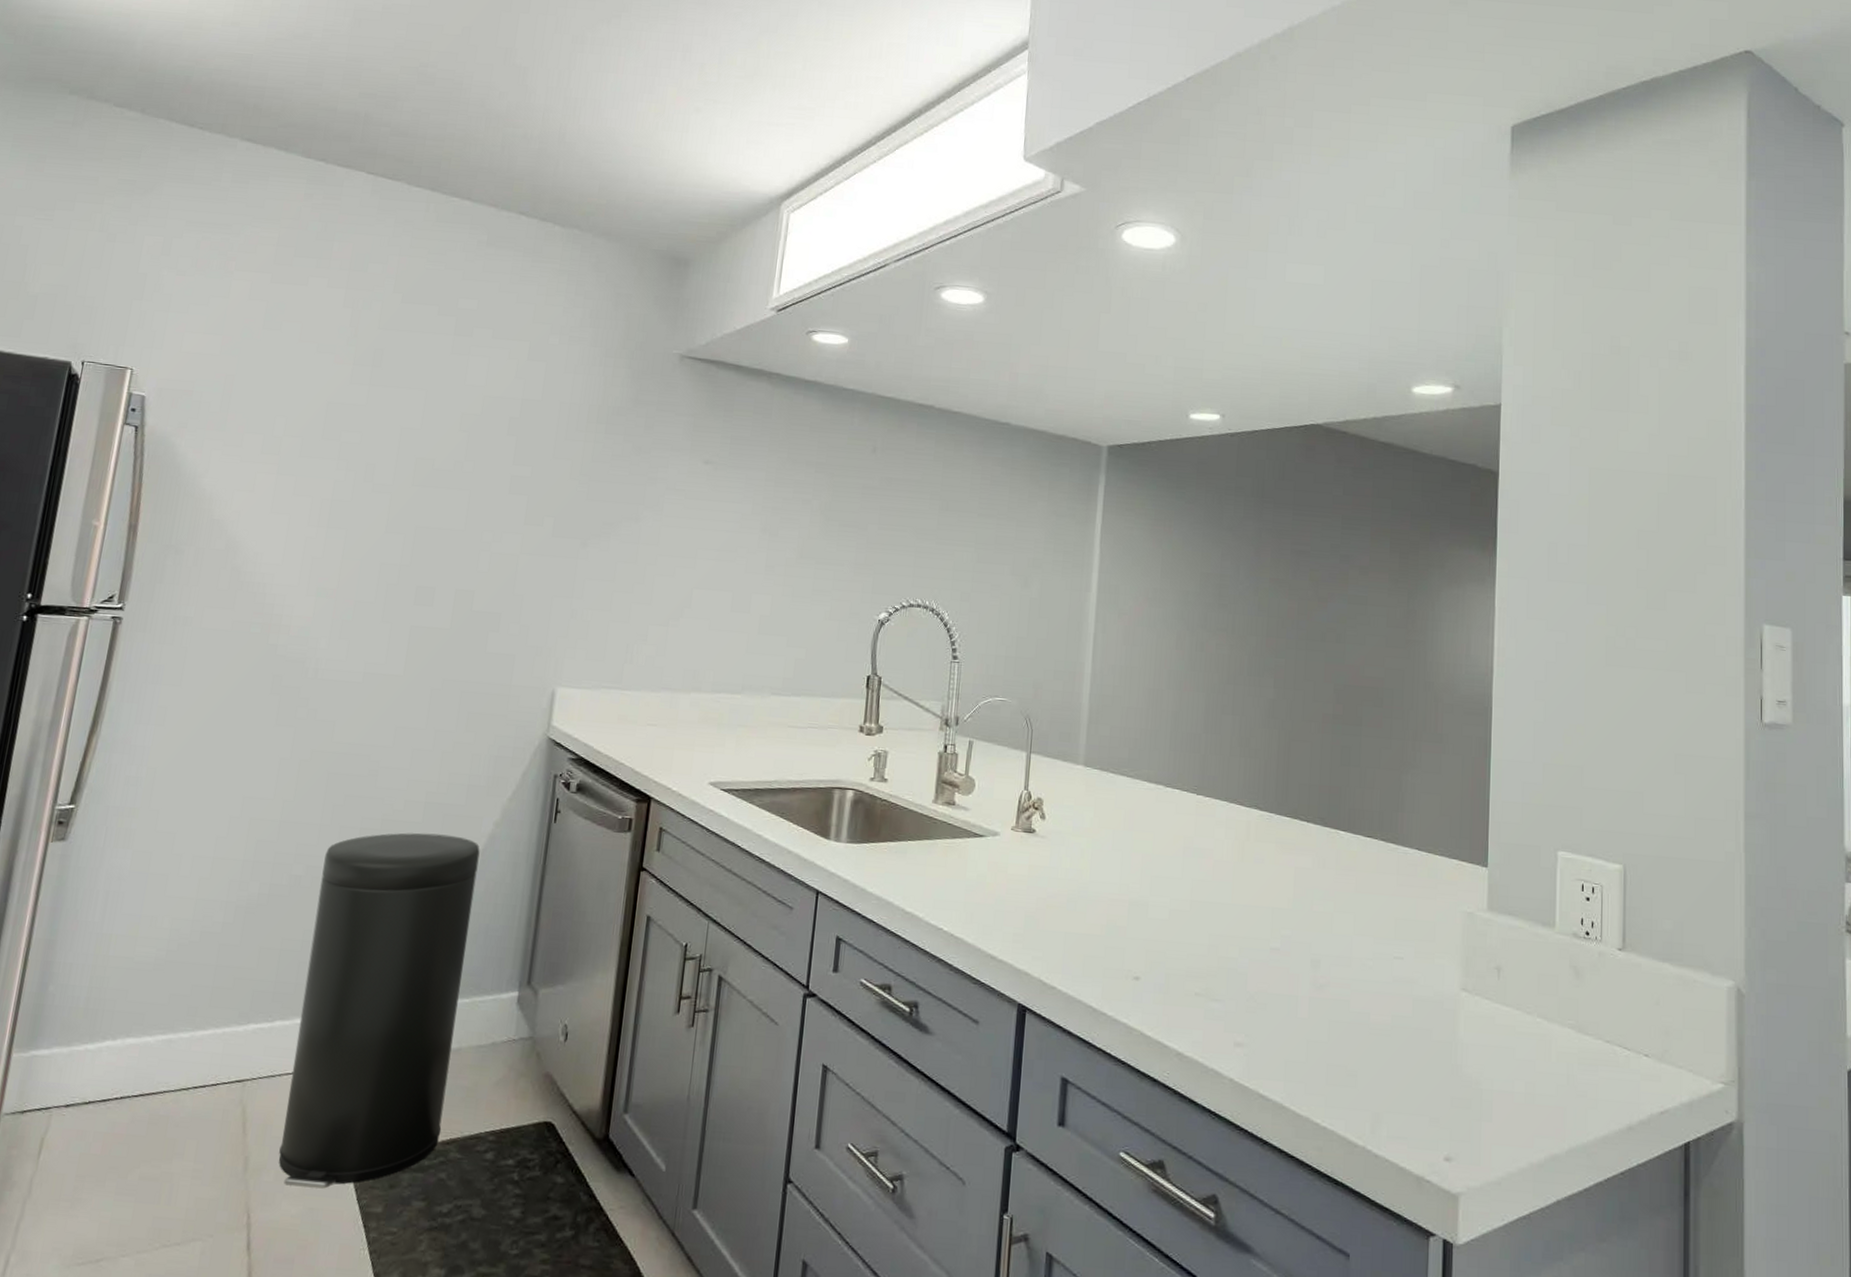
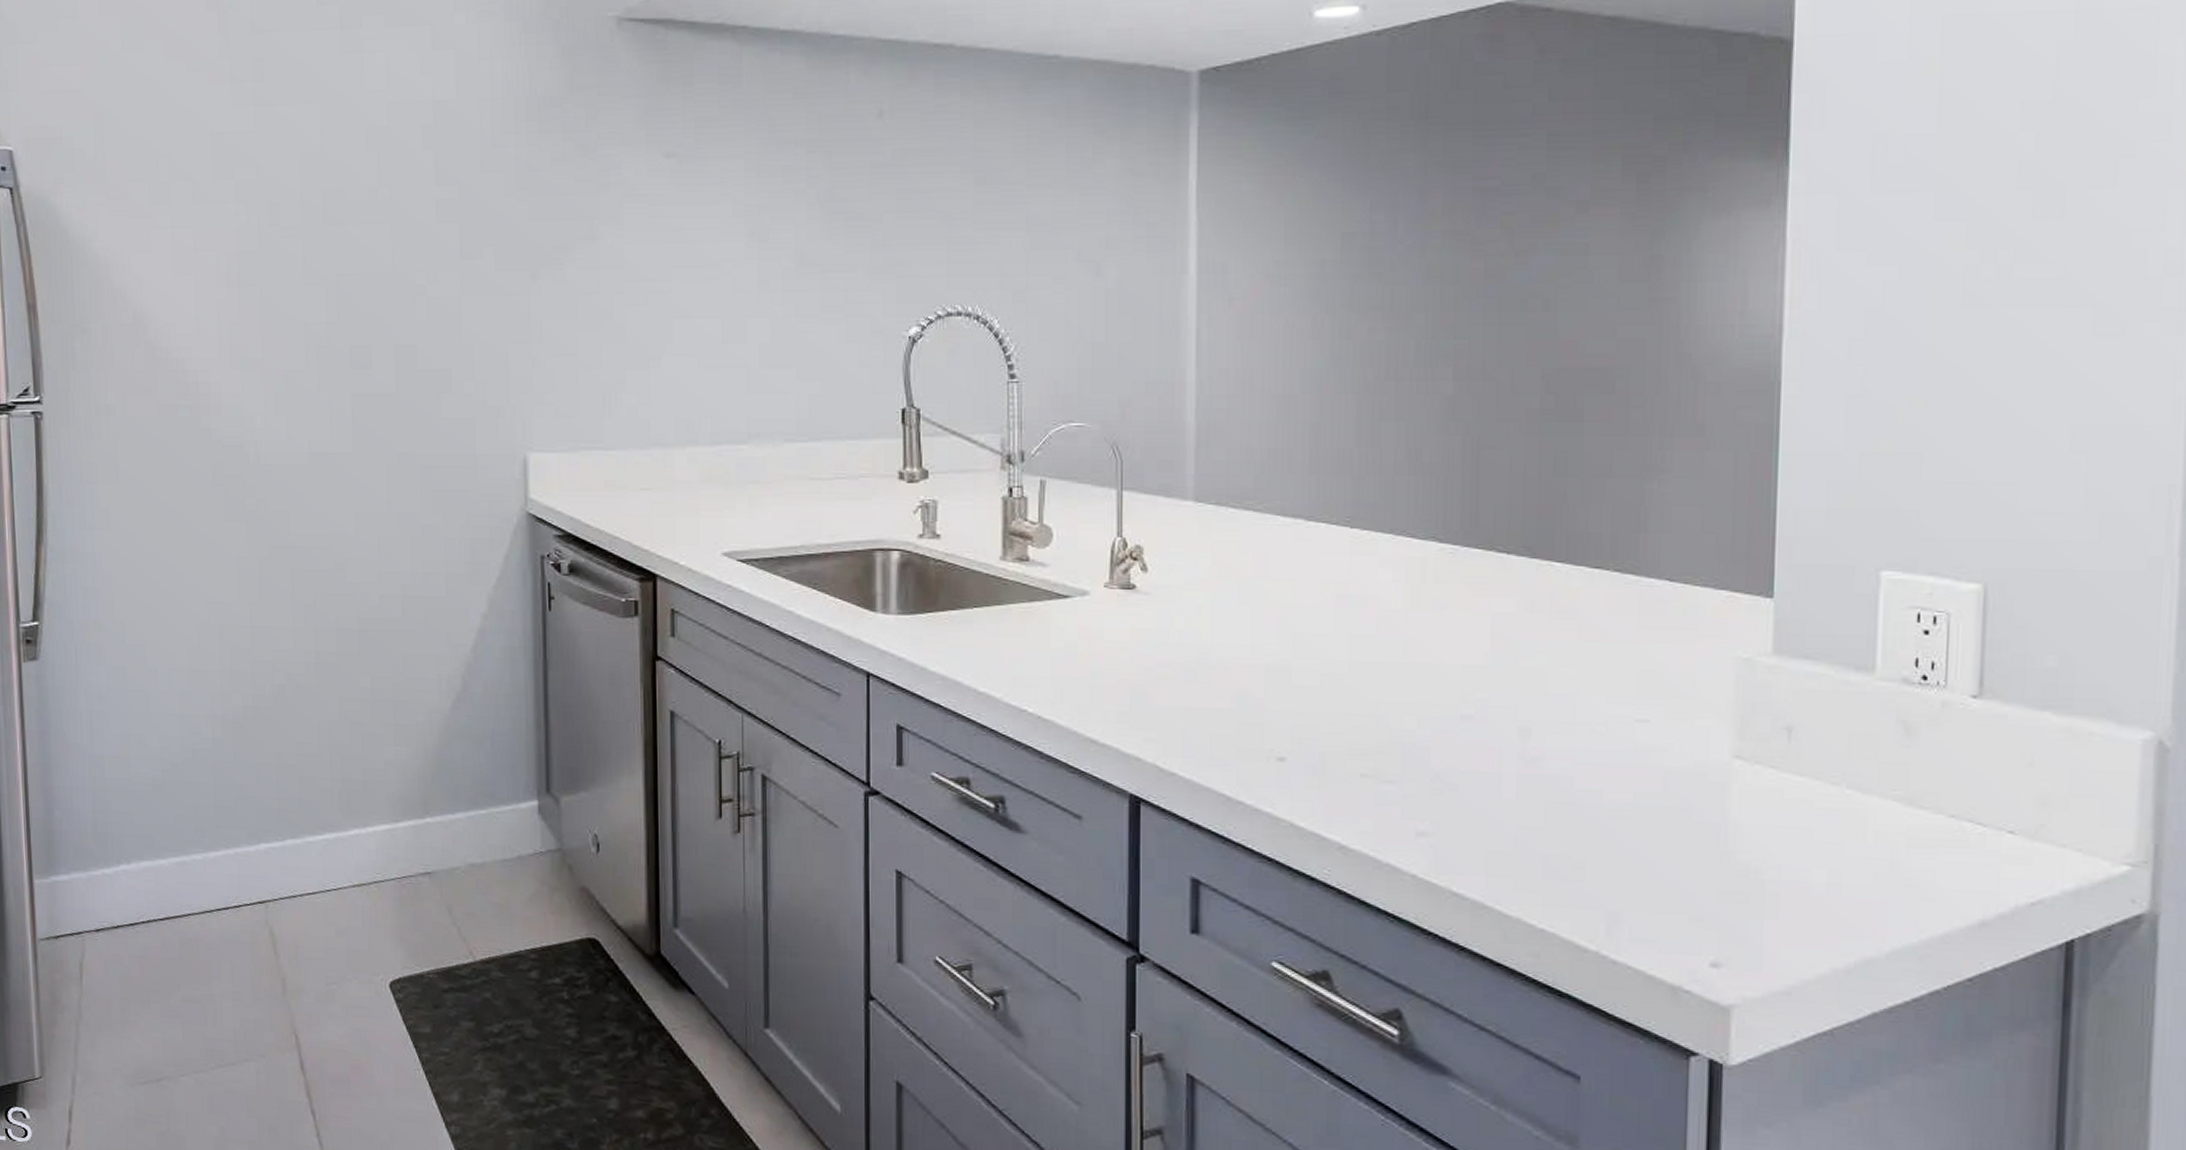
pedal bin: present [279,833,480,1189] -> none [305,630,479,1010]

